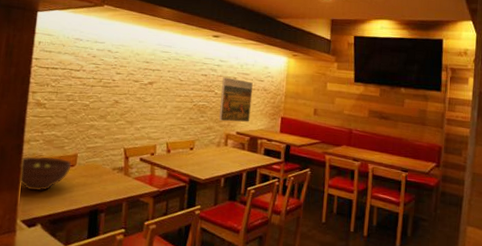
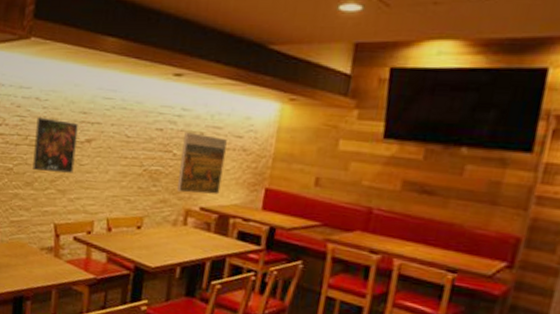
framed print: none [106,65,142,108] -> present [32,117,78,173]

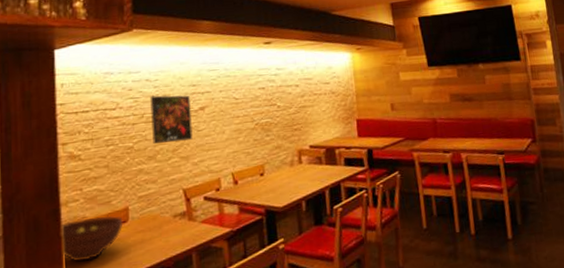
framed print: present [177,132,227,195] -> none [283,86,322,137]

